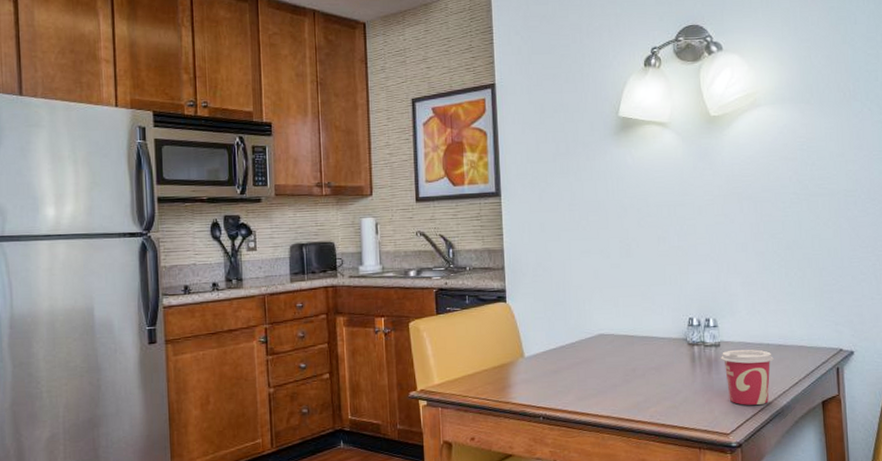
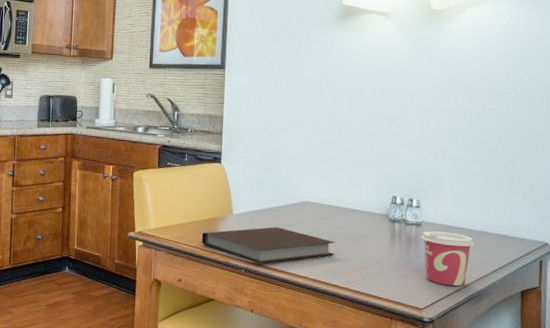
notebook: none [492,366,636,409] -> present [201,227,336,264]

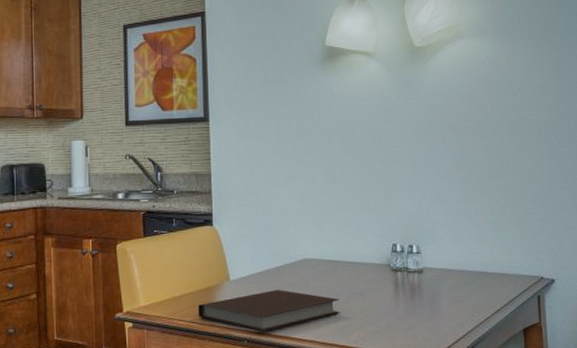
cup: present [421,231,475,286] -> none [424,276,476,332]

